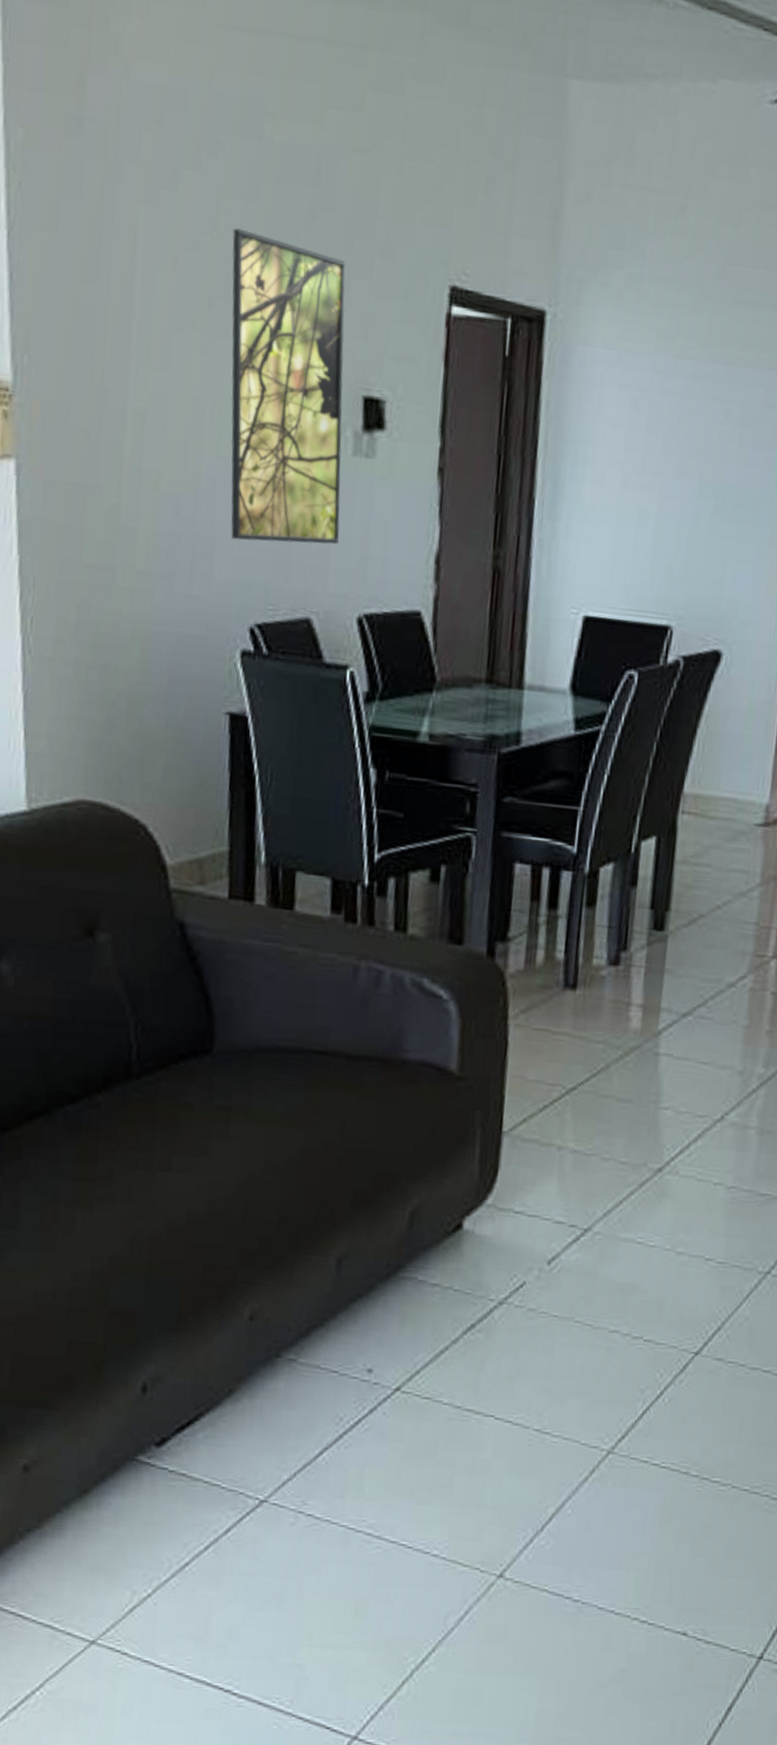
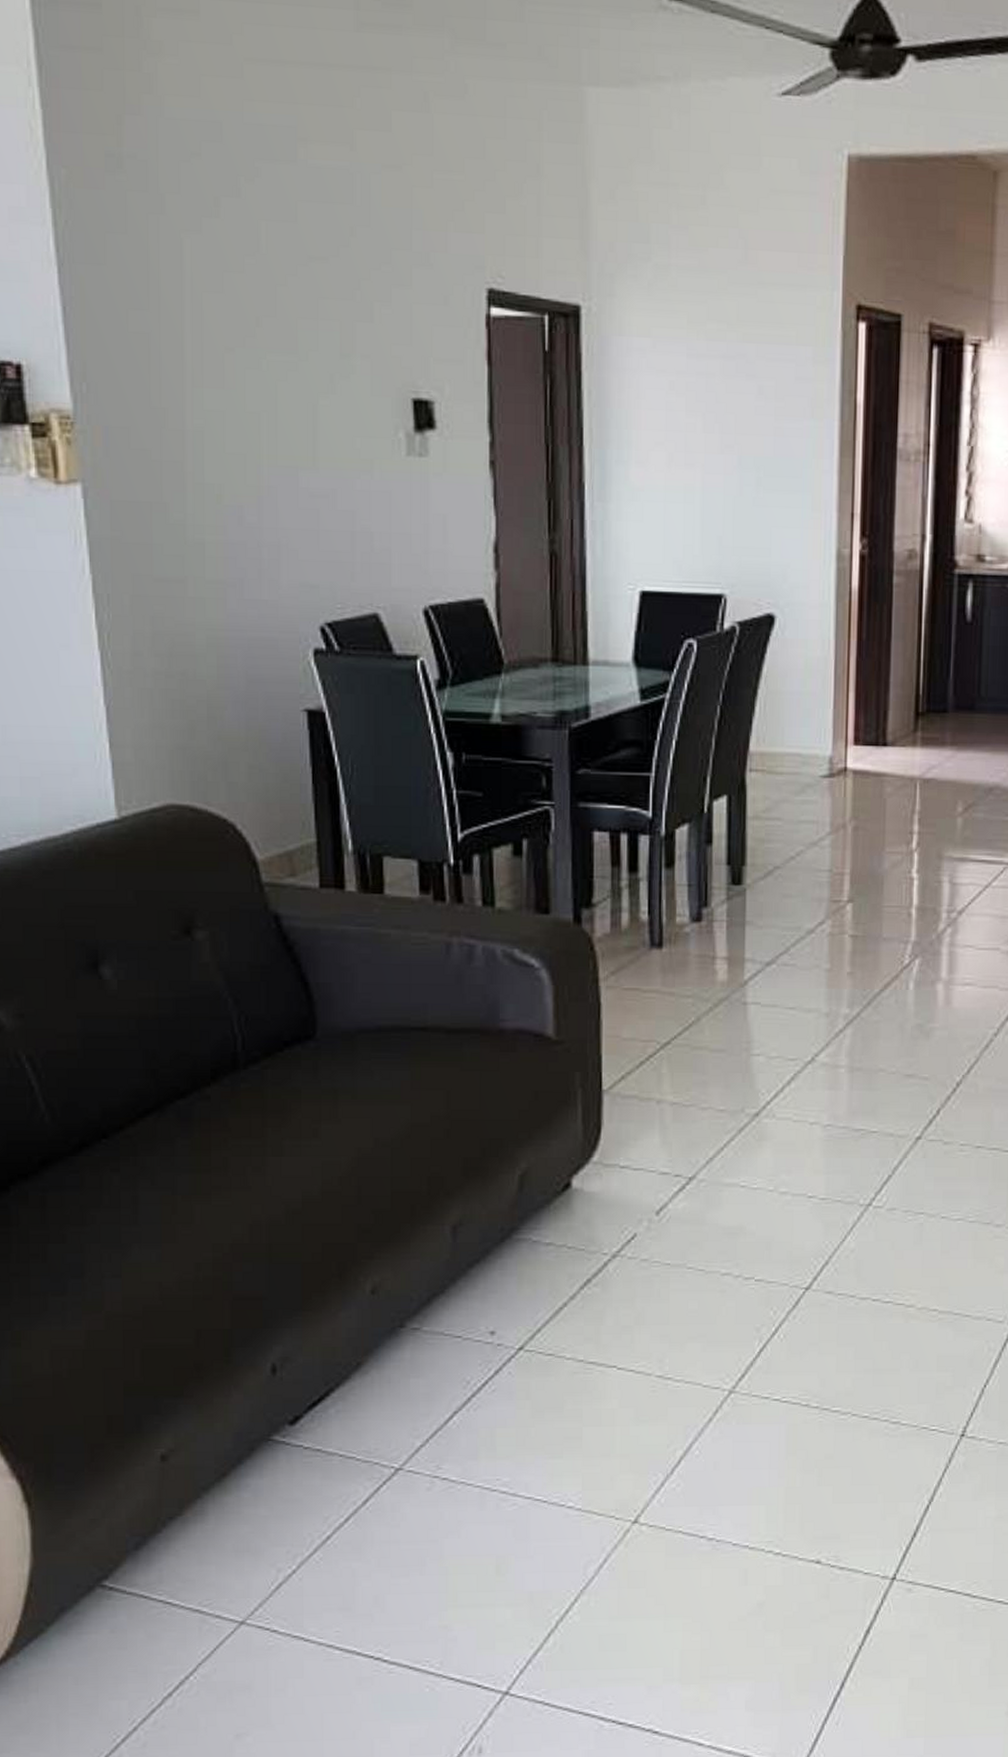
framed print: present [230,228,346,545] -> none [275,249,400,544]

